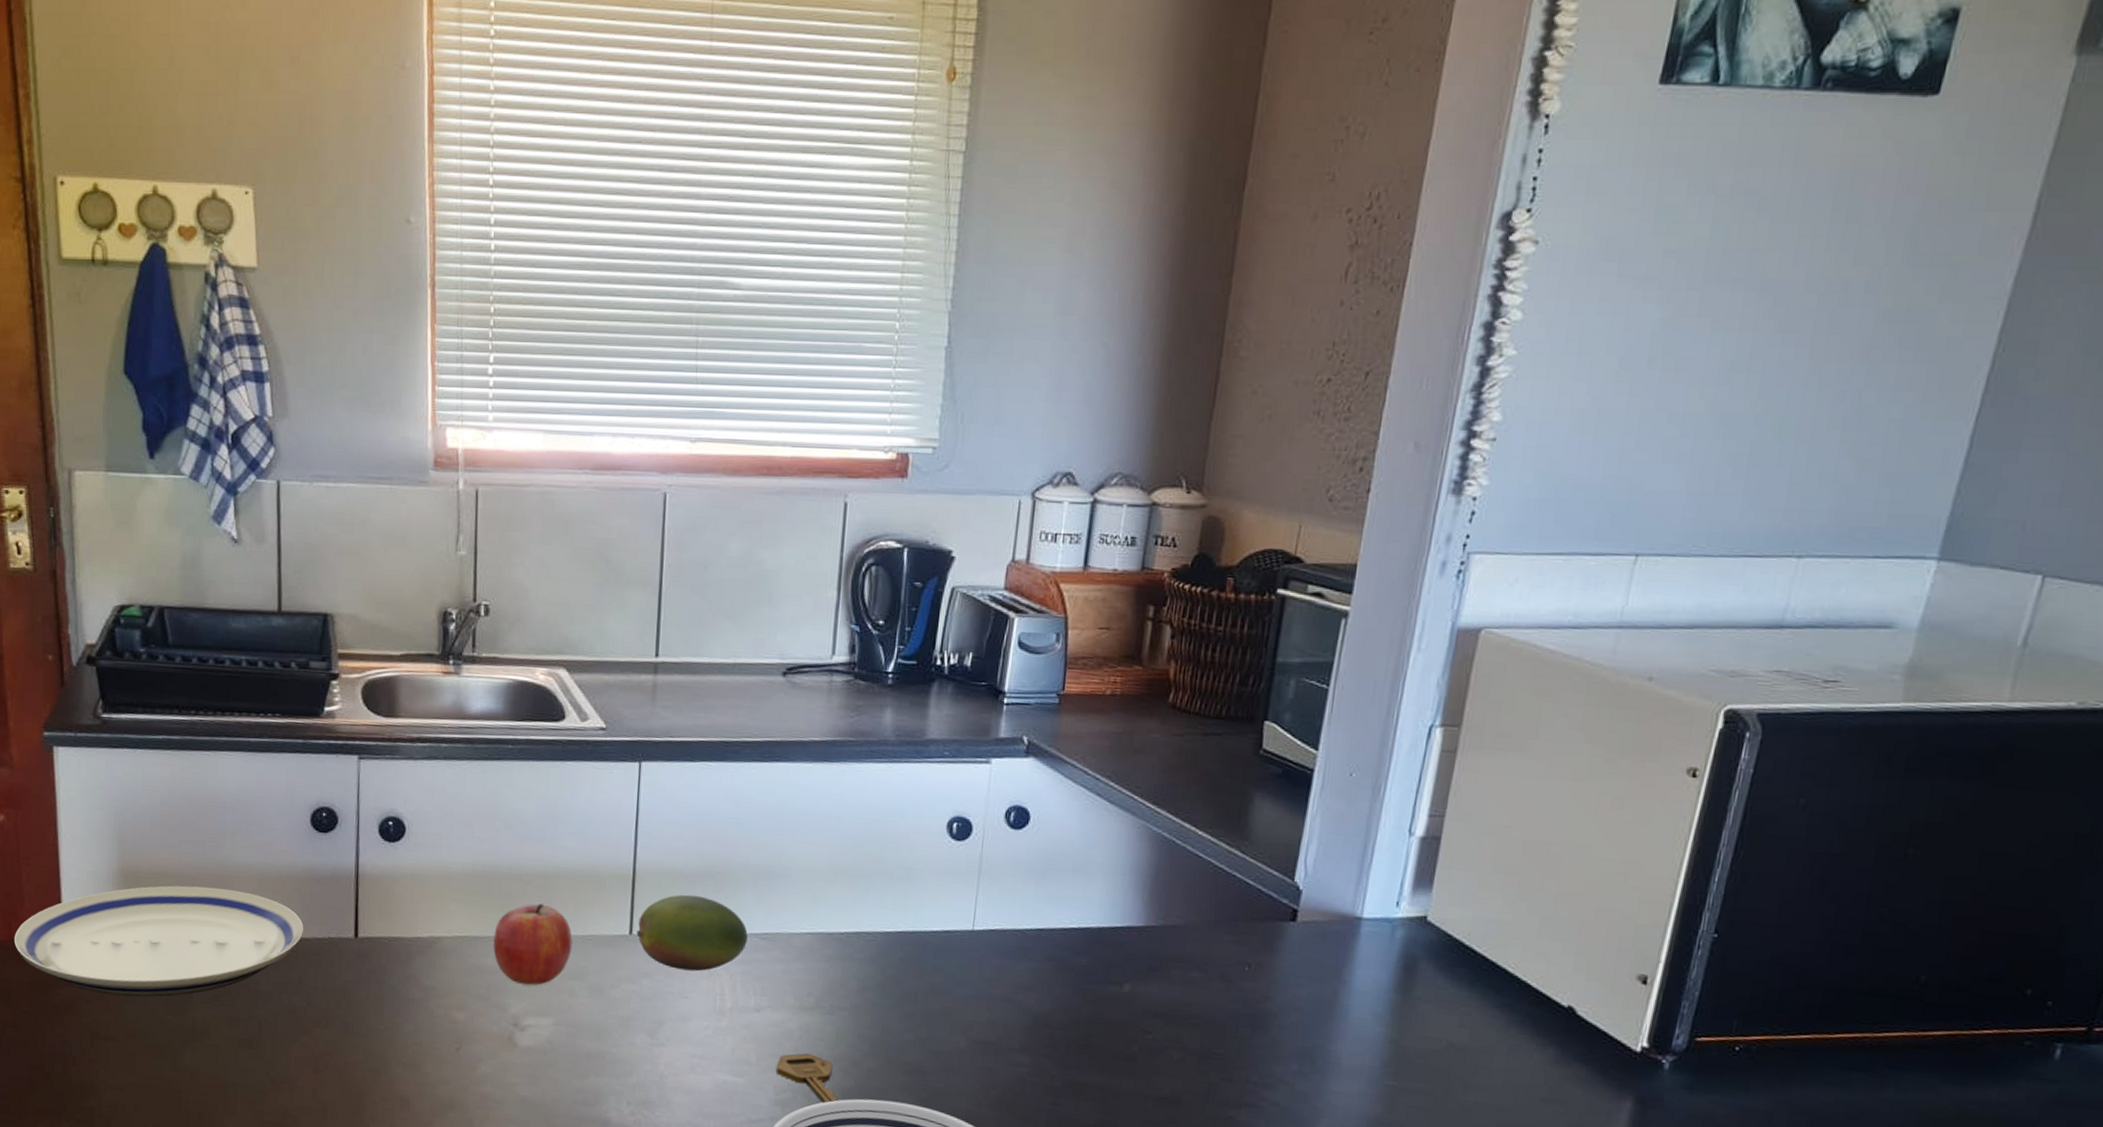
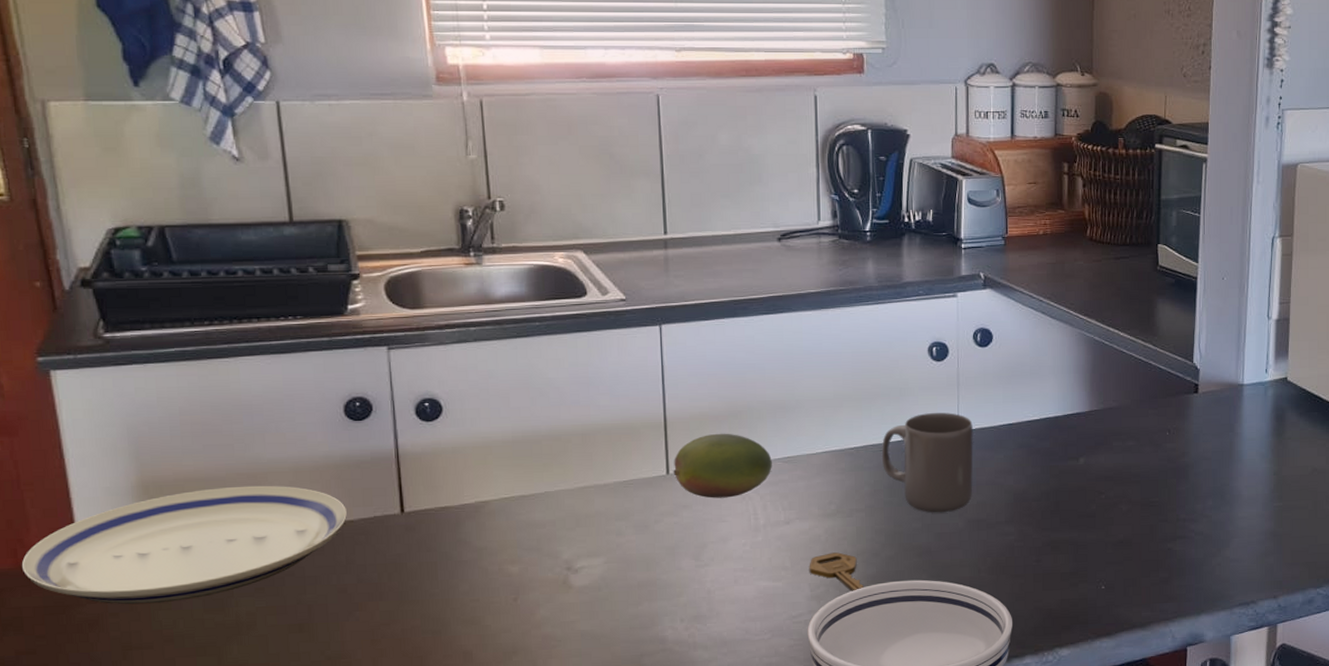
fruit: present [493,903,573,985] -> none [539,458,615,532]
cup: none [876,902,992,1027] -> present [882,413,973,513]

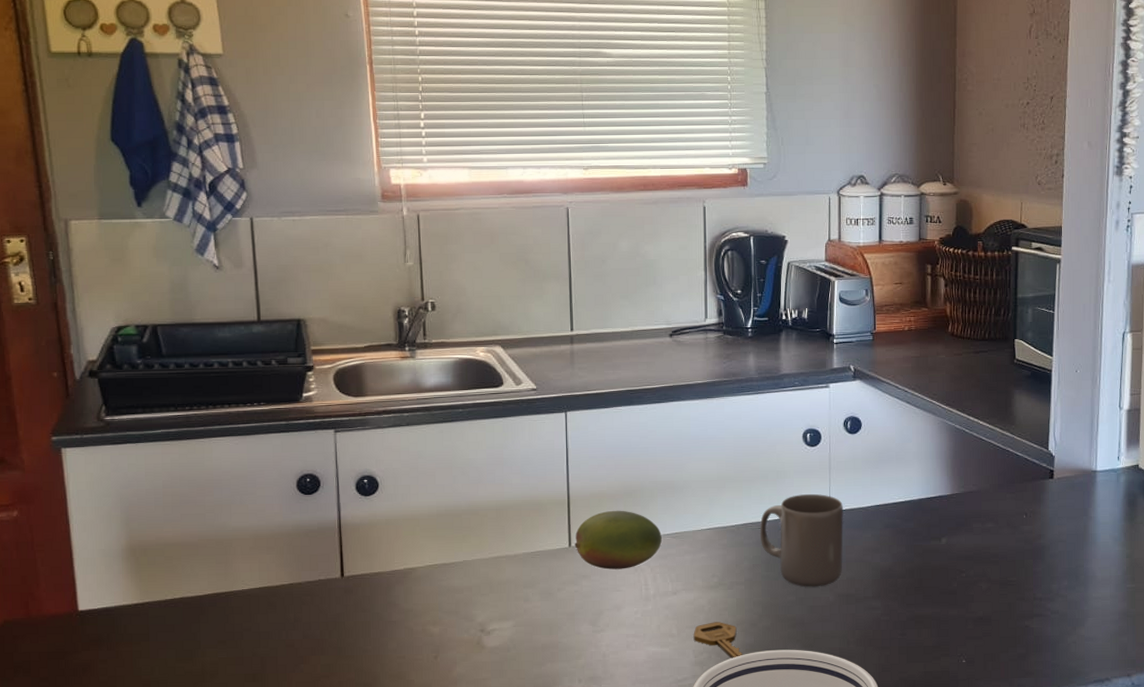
plate: present [21,485,347,605] -> none [31,550,296,653]

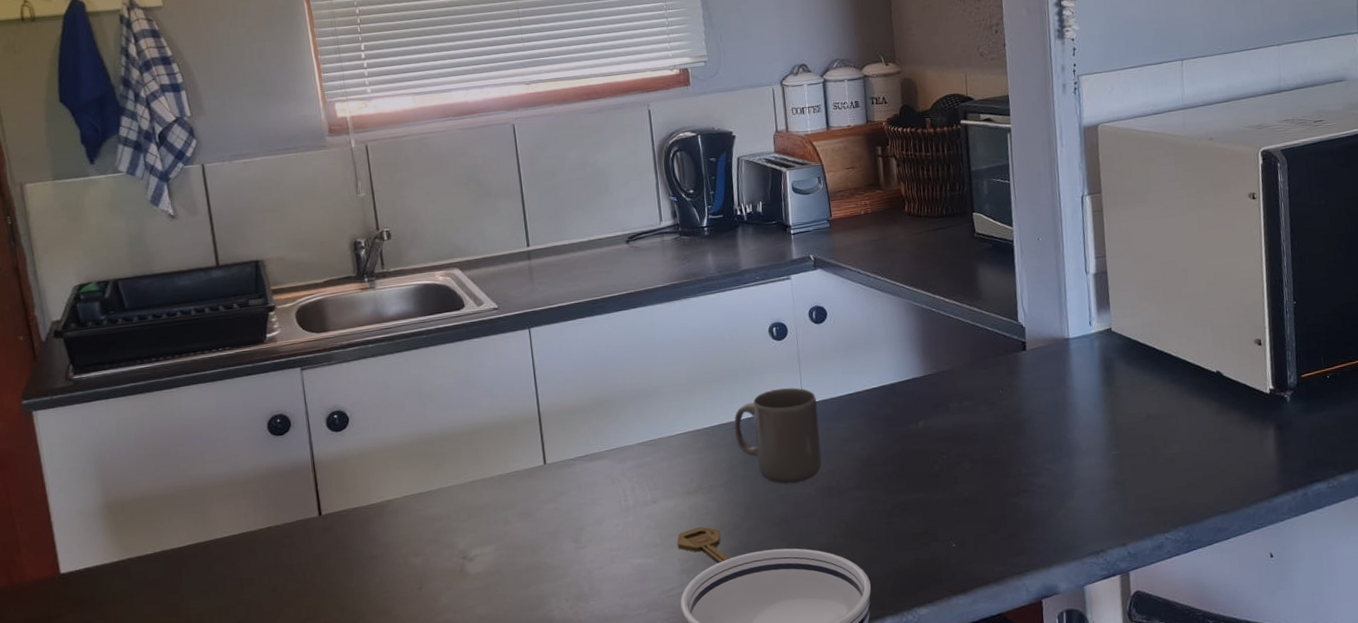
fruit: present [574,510,662,570] -> none [549,422,637,484]

